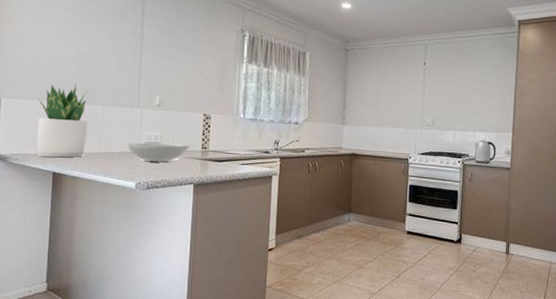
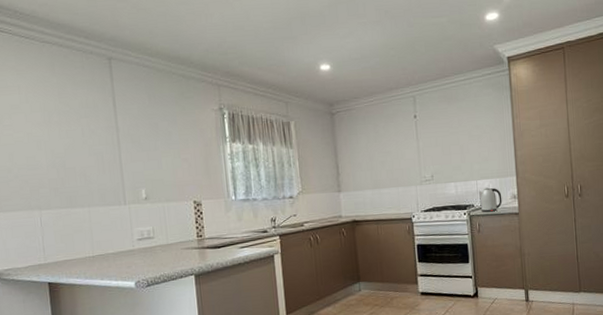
planter: present [37,84,90,158] -> none [21,189,78,269]
bowl: present [127,143,189,162] -> none [120,236,184,258]

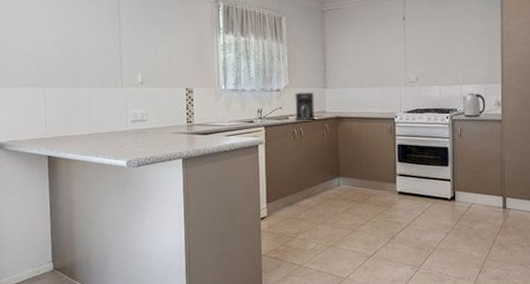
coffee maker: none [309,197,331,227] -> present [295,92,315,120]

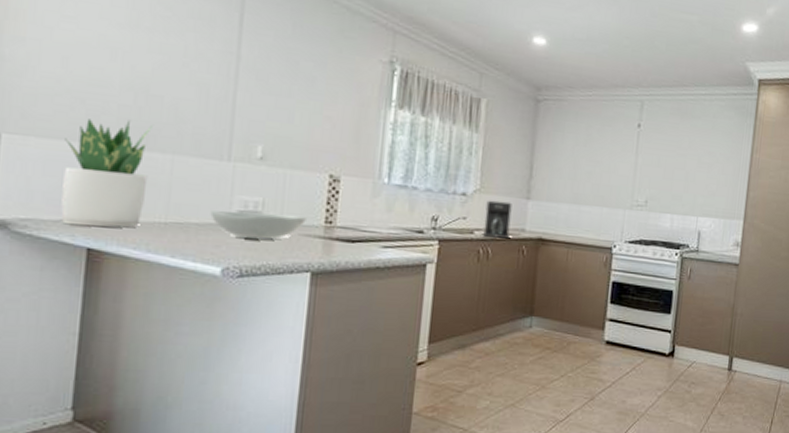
planter: none [27,68,76,142] -> present [61,119,152,228]
bowl: none [115,120,175,139] -> present [210,211,306,240]
kettle: present [463,93,486,118] -> none [696,227,724,258]

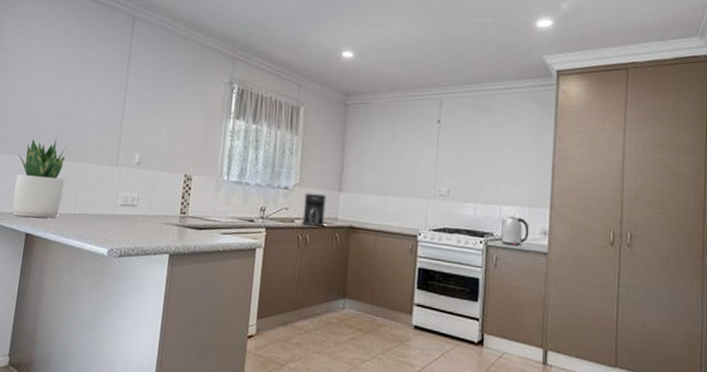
bowl: present [210,211,306,240] -> none [103,204,167,227]
kettle: none [696,227,724,258] -> present [501,216,529,247]

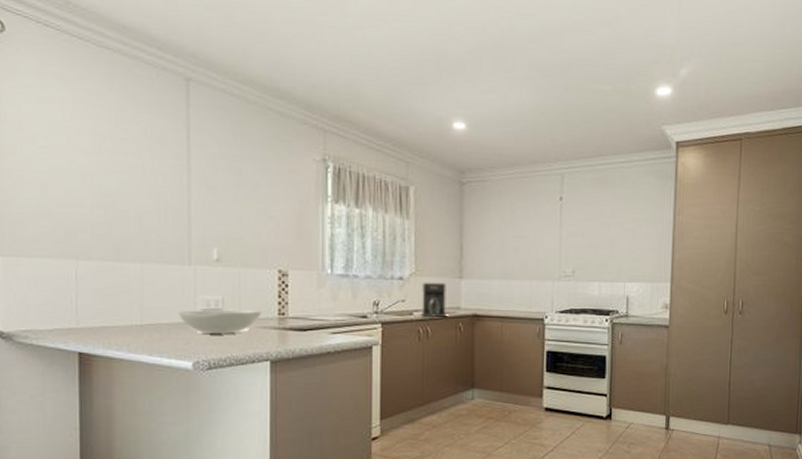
planter: present [13,139,70,218] -> none [50,235,123,333]
bowl: none [103,204,167,227] -> present [178,310,262,334]
kettle: present [501,216,529,247] -> none [626,292,652,322]

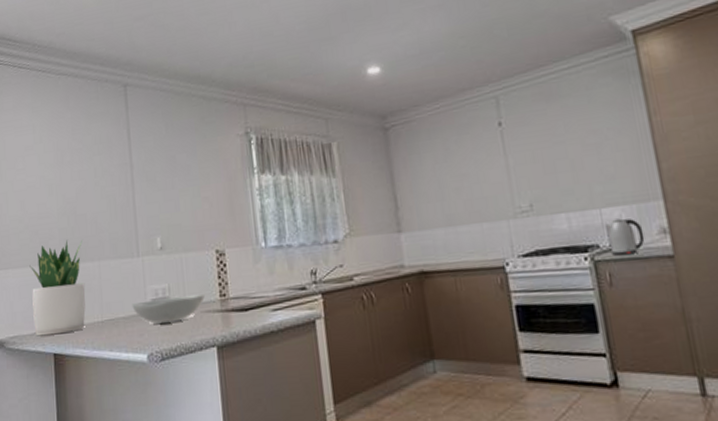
planter: none [50,235,123,333] -> present [29,240,86,336]
coffee maker: present [422,282,446,317] -> none [359,239,389,281]
kettle: none [626,292,652,322] -> present [606,218,645,257]

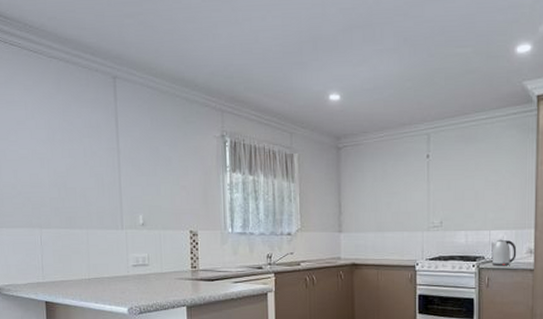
planter: present [29,240,86,336] -> none [23,208,75,286]
bowl: present [132,295,205,324] -> none [115,265,178,285]

